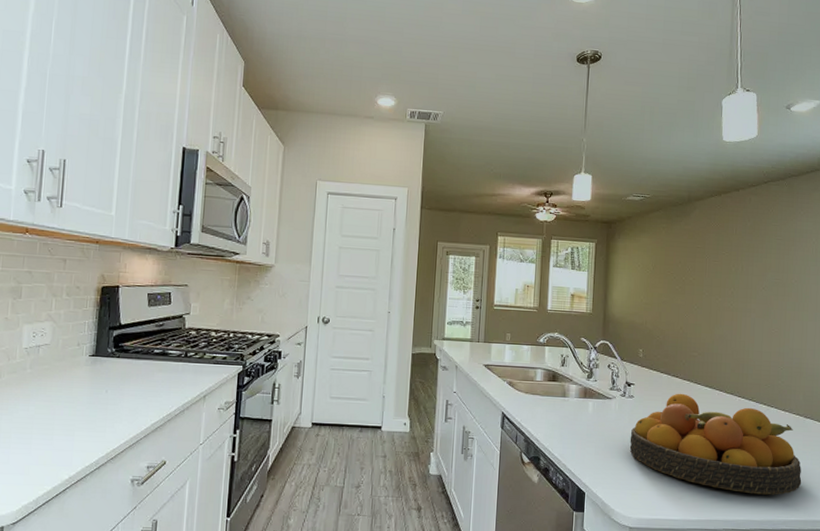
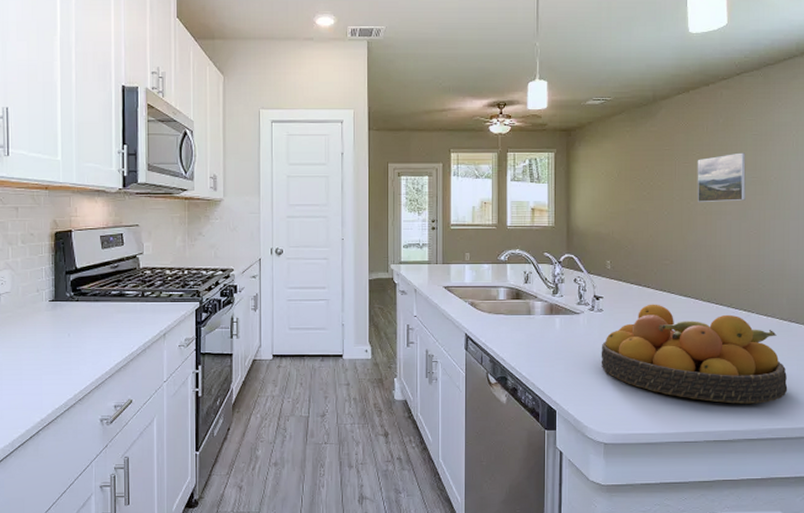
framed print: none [725,255,770,300] -> present [697,152,746,203]

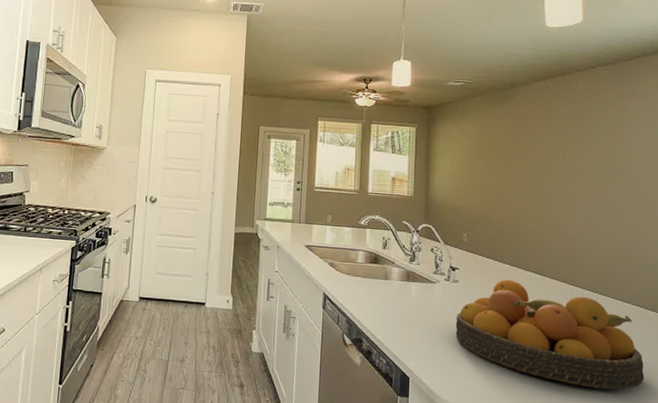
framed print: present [697,152,746,203] -> none [553,140,601,186]

